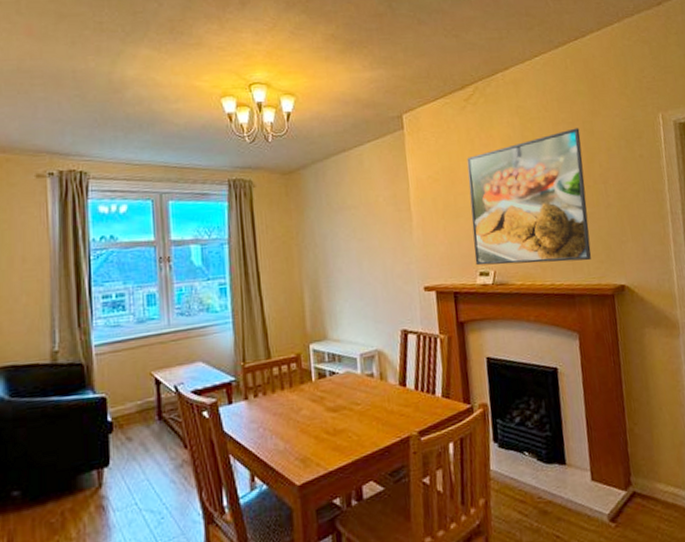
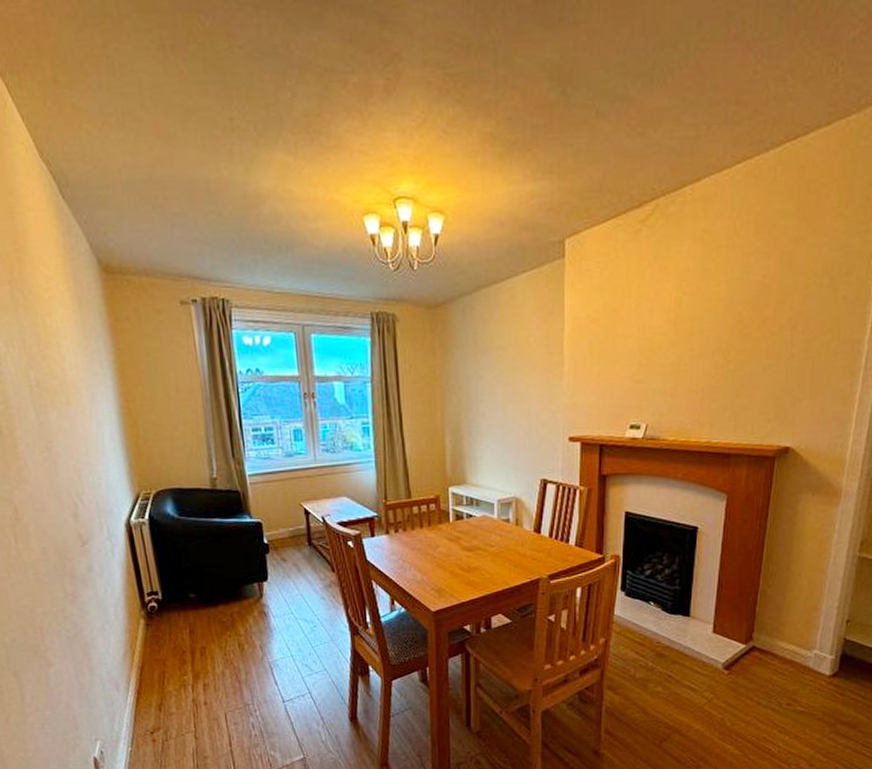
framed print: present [466,128,592,266] -> none [627,260,775,419]

